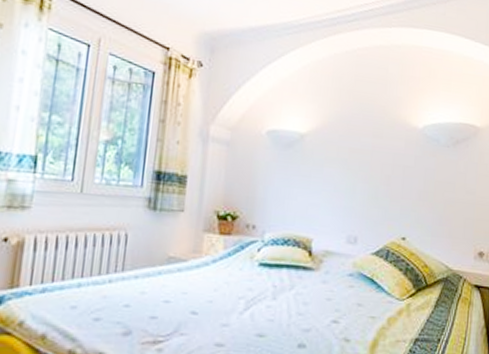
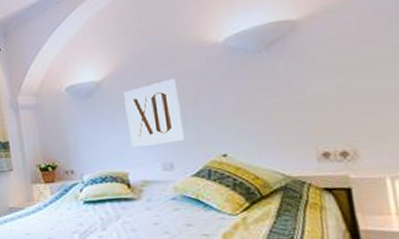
wall art: none [321,150,376,216] -> present [123,79,185,147]

